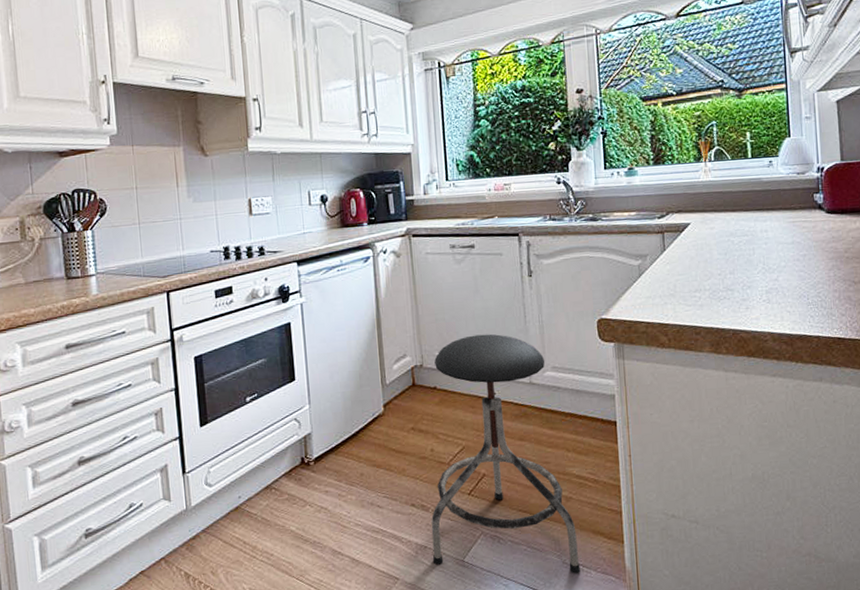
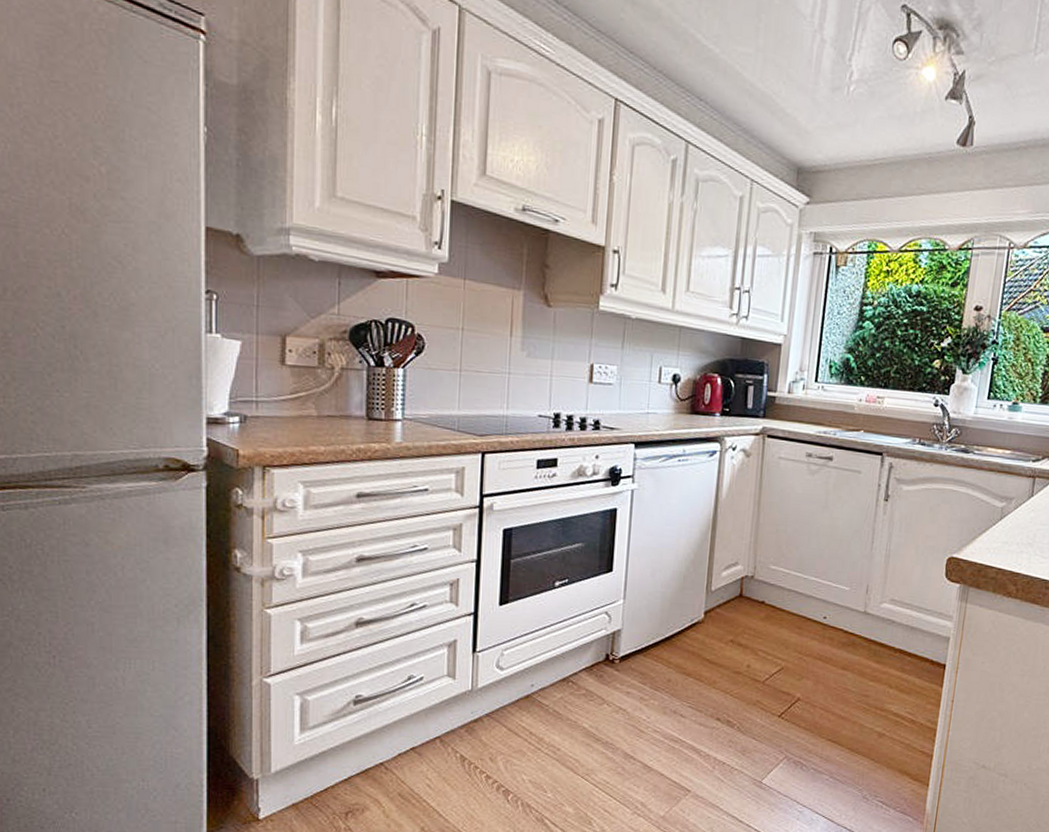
stool: present [431,334,580,574] -> none [729,553,884,809]

